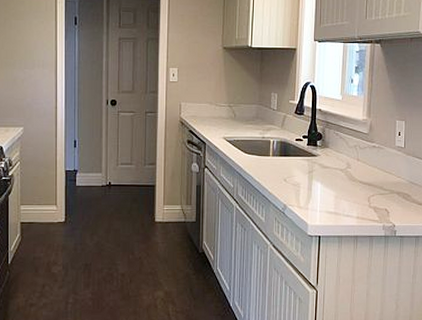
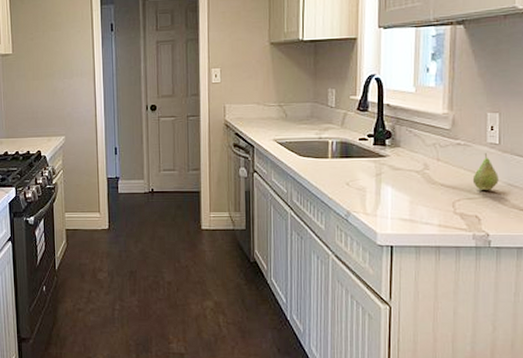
fruit: none [384,155,403,187] -> present [472,153,499,190]

